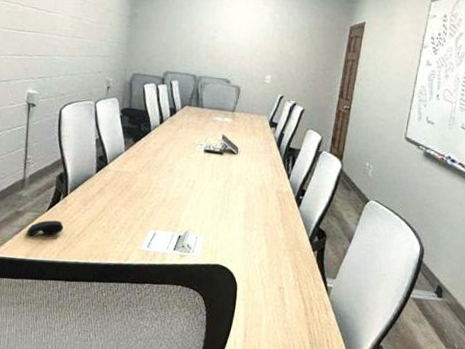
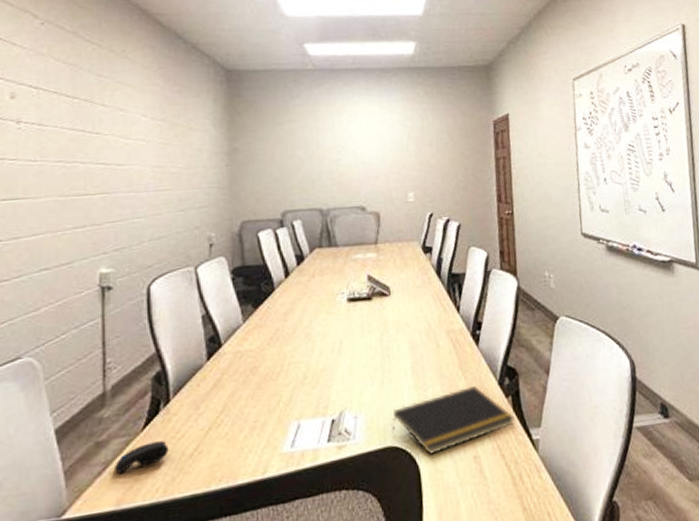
notepad: none [222,236,317,278] -> present [392,386,515,455]

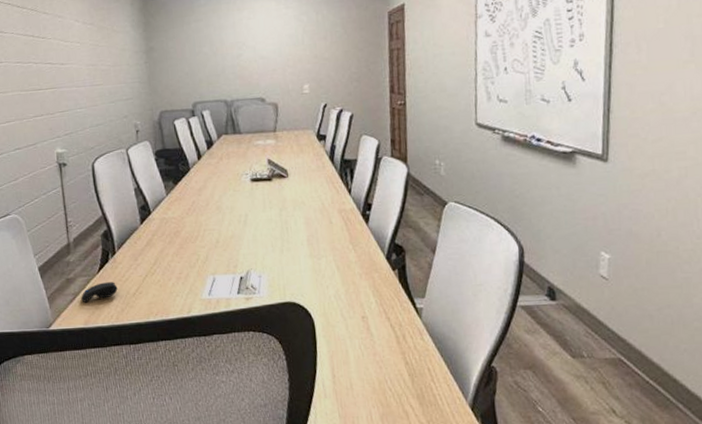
notepad: present [392,386,515,455] -> none [290,259,401,311]

